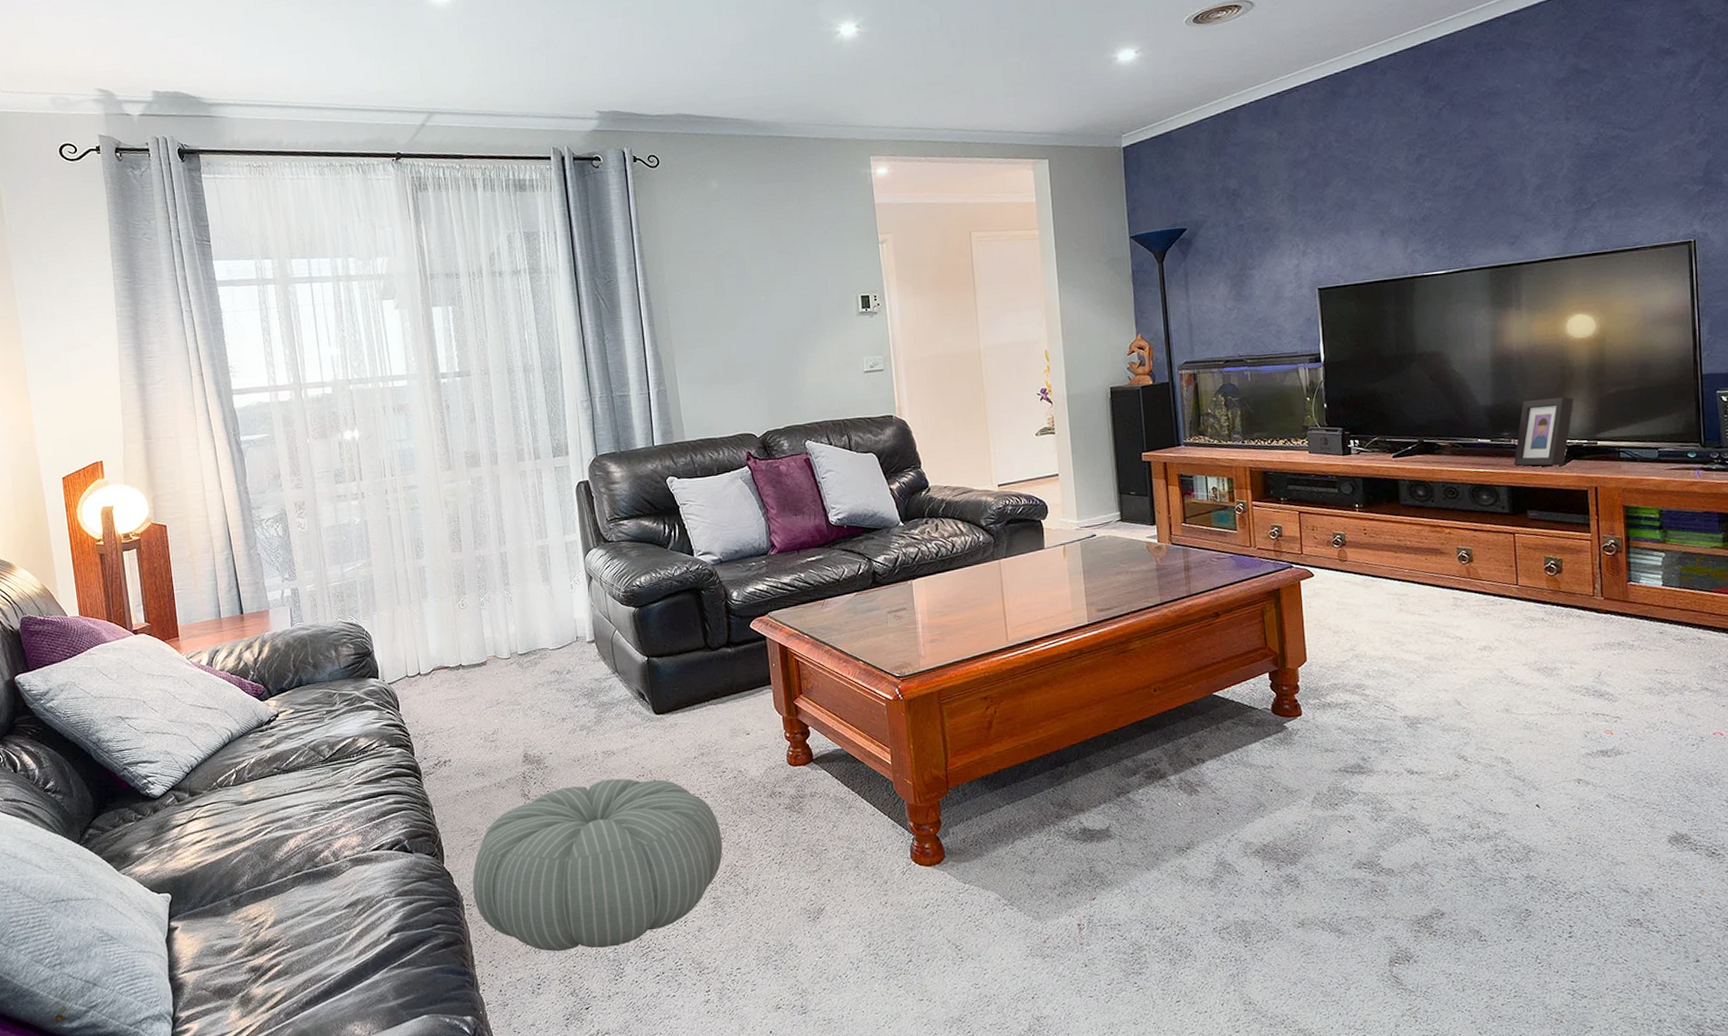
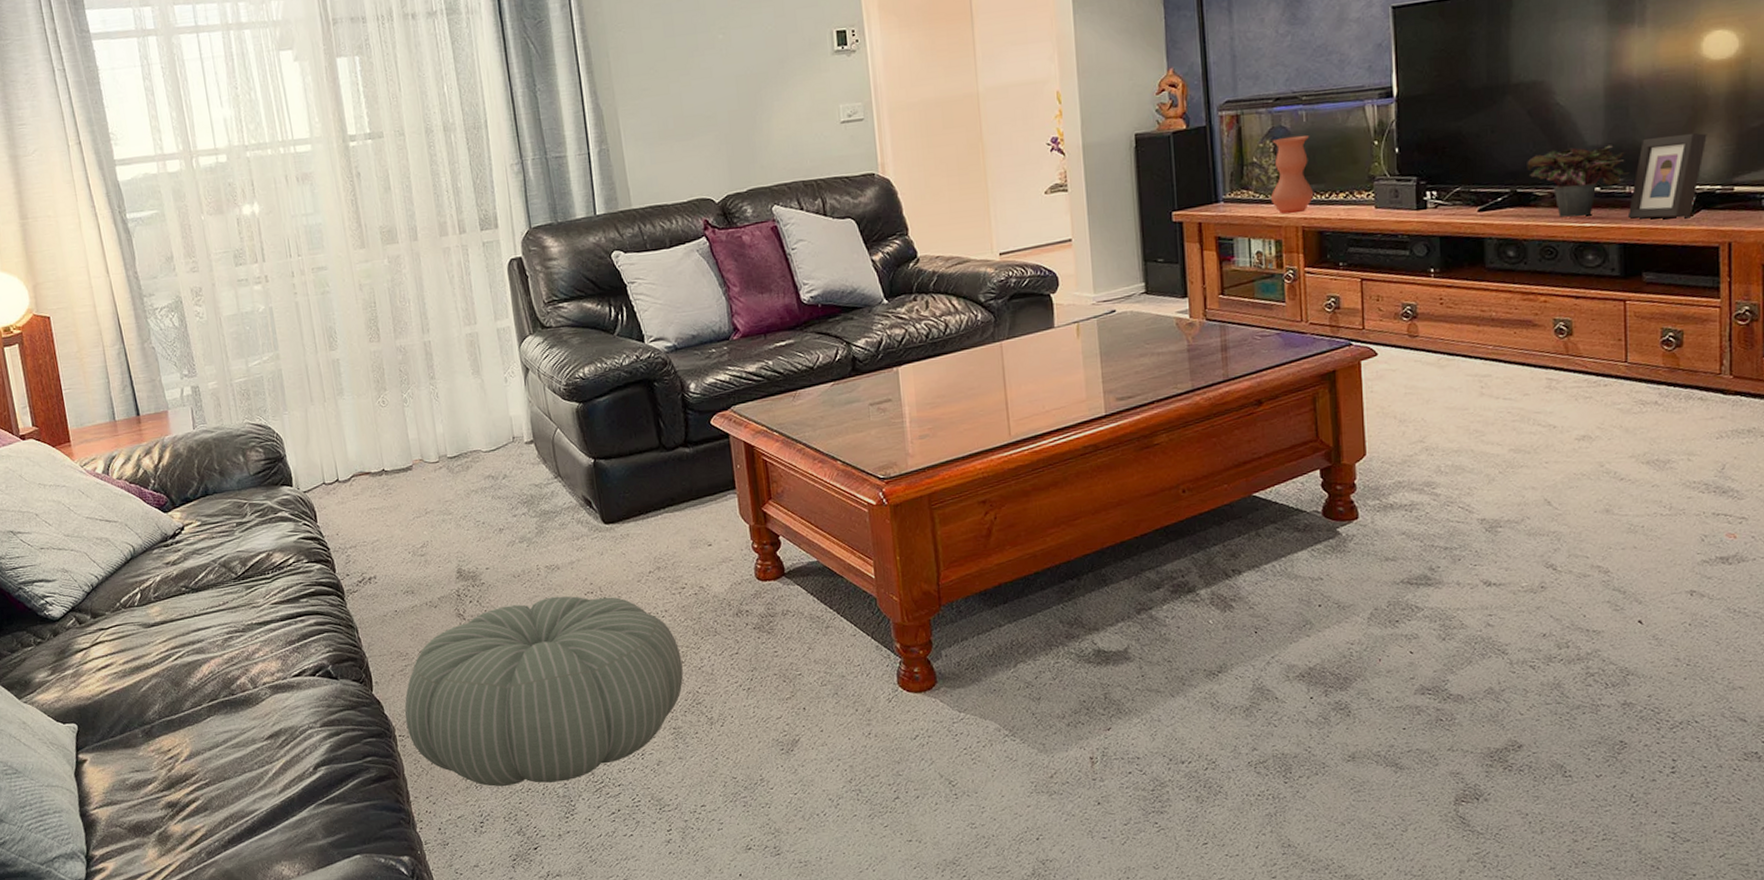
vase: none [1223,391,1259,457] -> present [1270,135,1314,215]
potted plant: none [1431,405,1514,464] -> present [1527,145,1630,218]

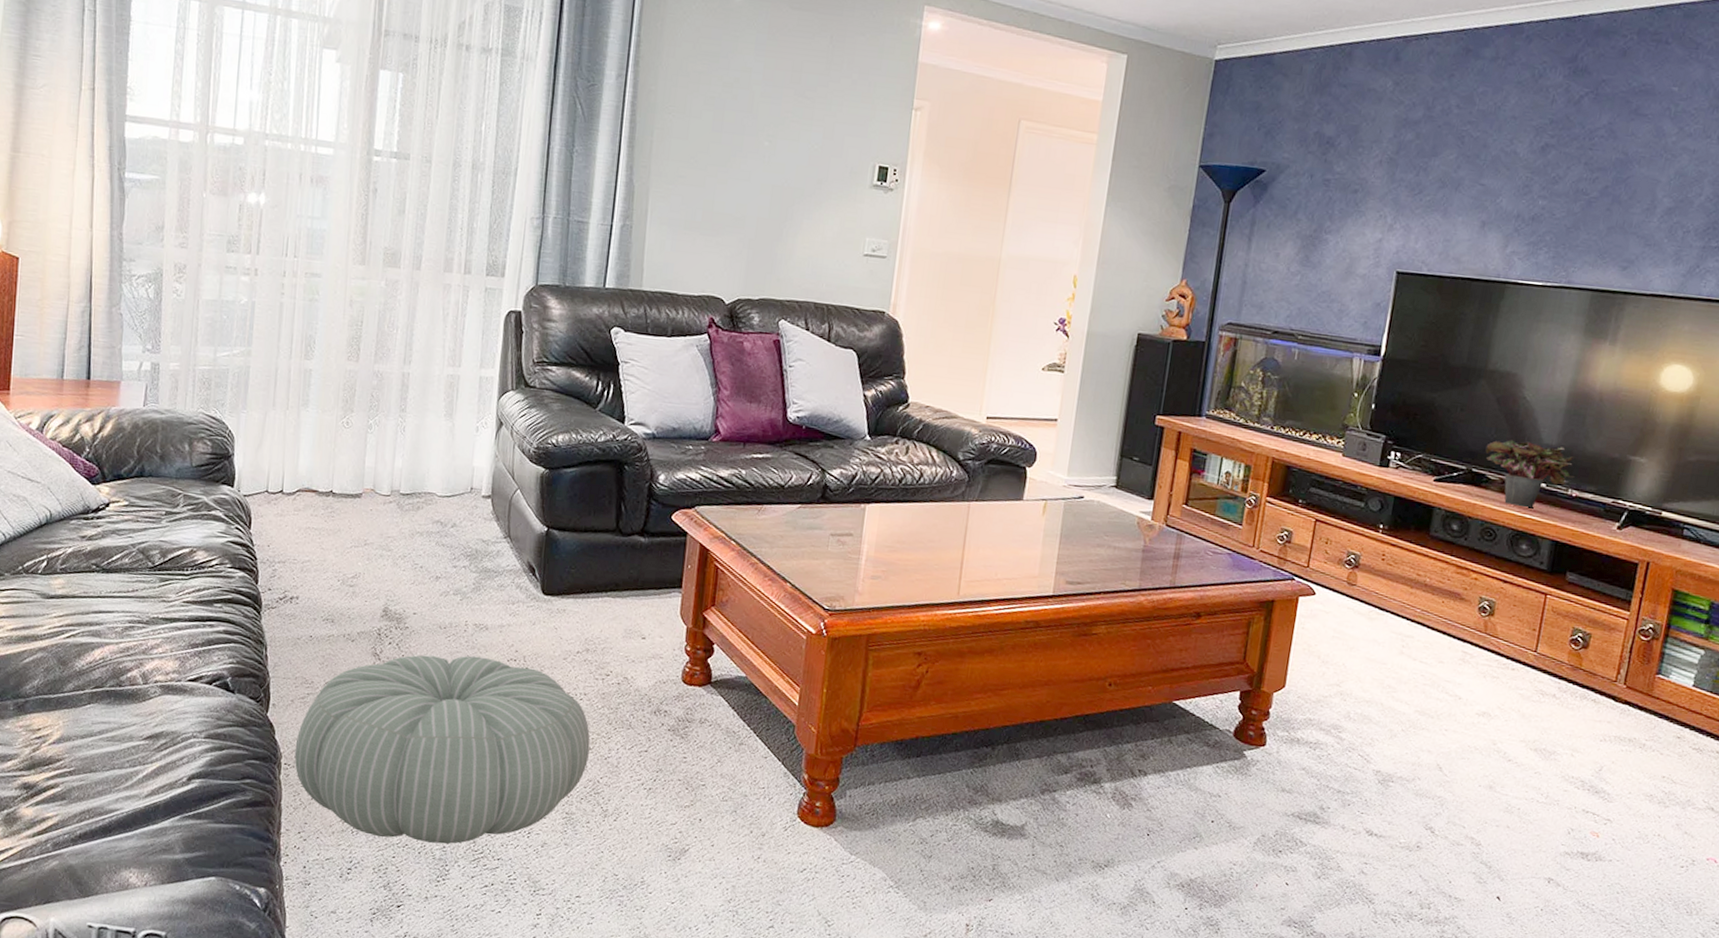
vase: present [1270,135,1314,215] -> none [1249,369,1297,445]
picture frame: present [1627,133,1707,219] -> none [1564,449,1649,530]

